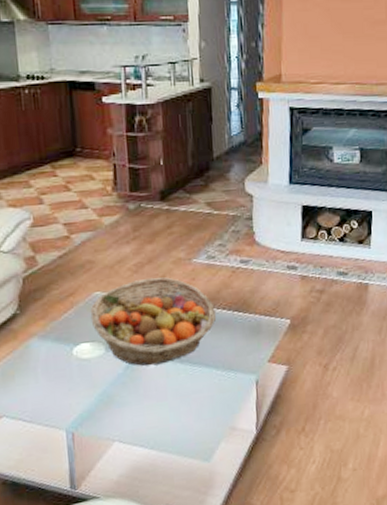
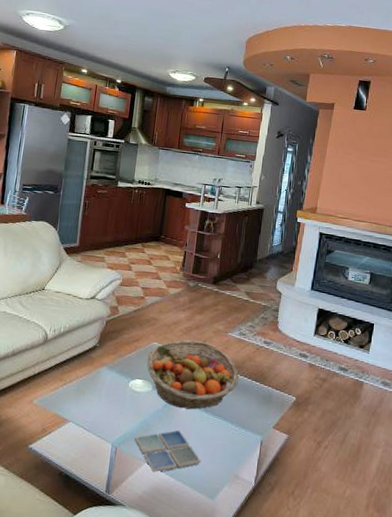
drink coaster: none [96,392,186,450] -> present [135,430,201,473]

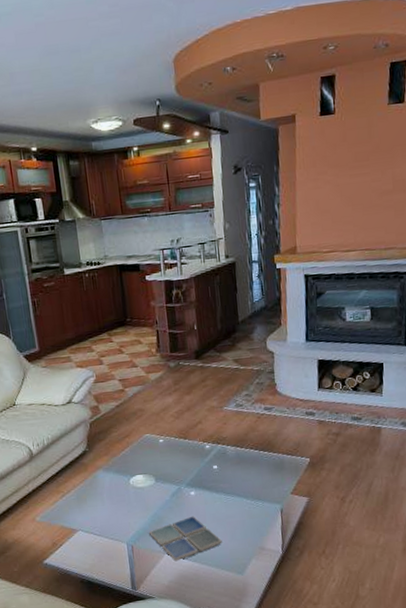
fruit basket: present [146,340,239,410] -> none [142,422,246,495]

